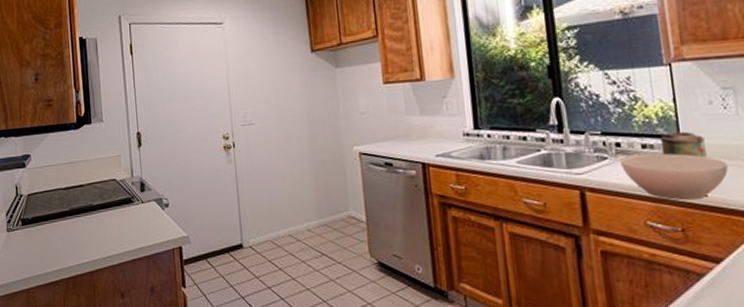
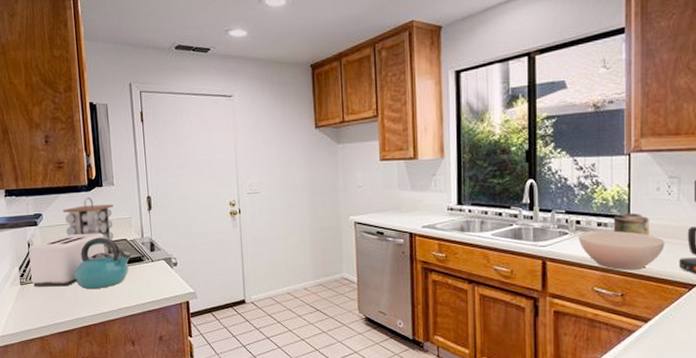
toaster: none [16,173,93,234] -> present [29,233,105,287]
spice rack: none [51,135,103,197] -> present [62,197,114,255]
kettle: none [61,178,121,236] -> present [74,237,131,290]

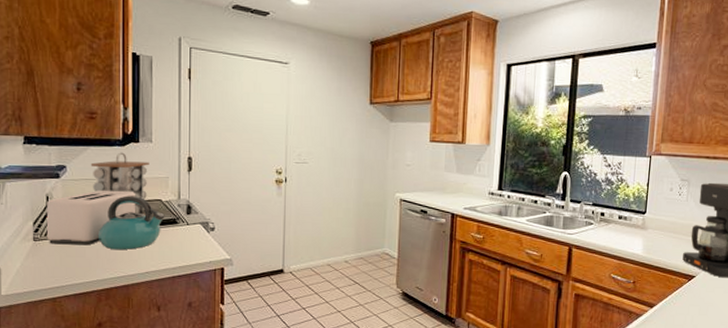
bowl: present [579,230,665,271] -> none [602,223,673,261]
canister: present [613,212,650,236] -> none [631,208,662,231]

